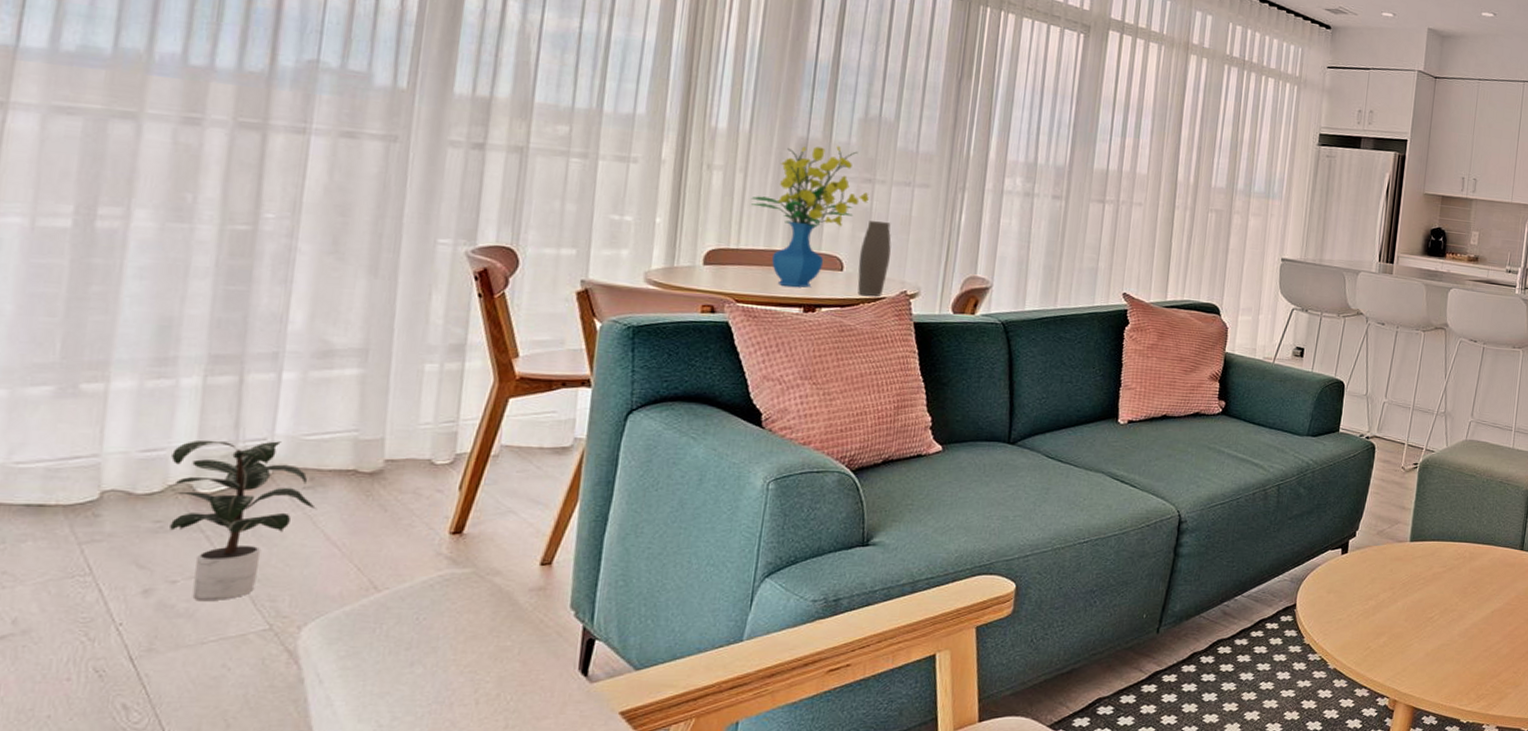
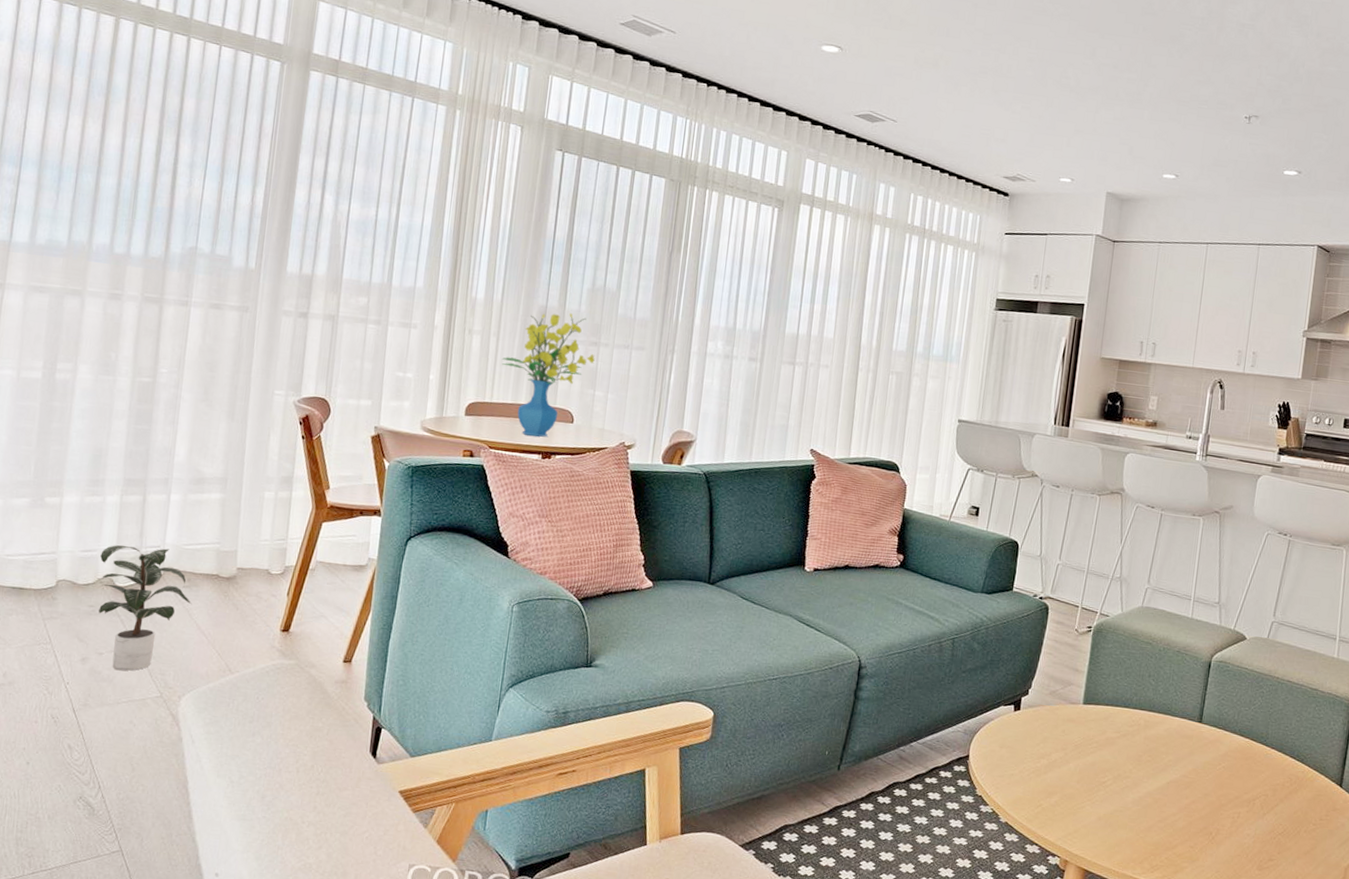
vase: present [857,221,892,296] -> none [585,379,613,446]

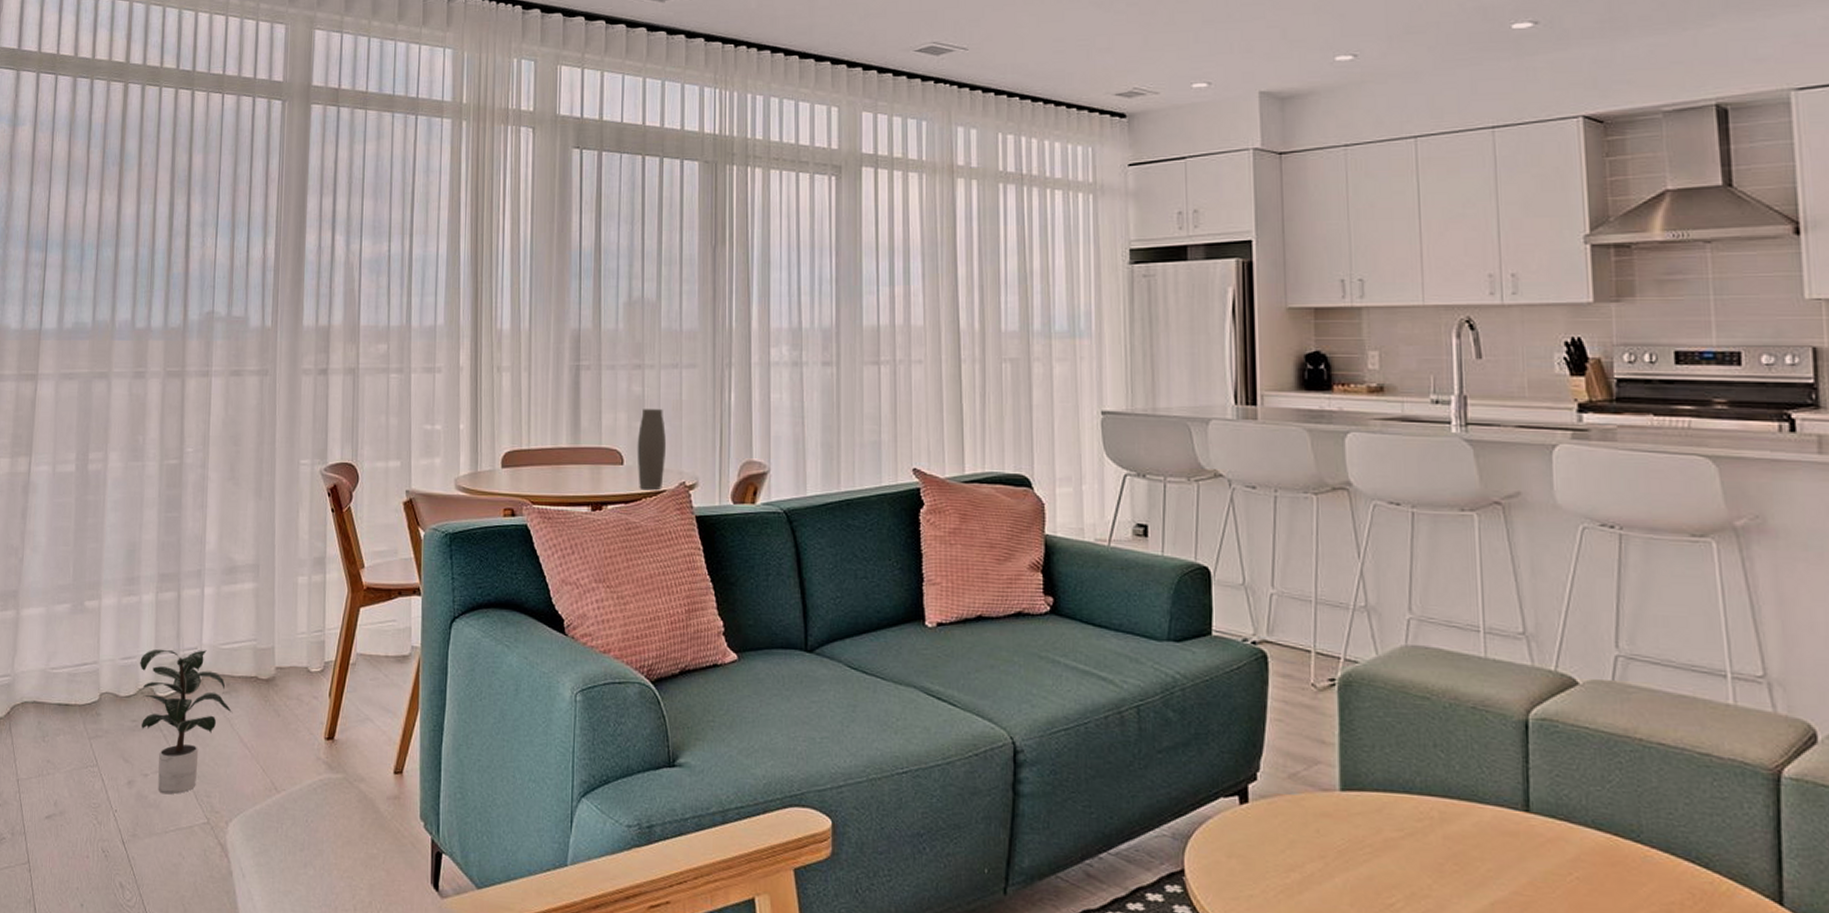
bouquet: present [501,312,595,437] -> none [536,333,640,485]
vase: none [585,379,613,446] -> present [637,409,666,489]

